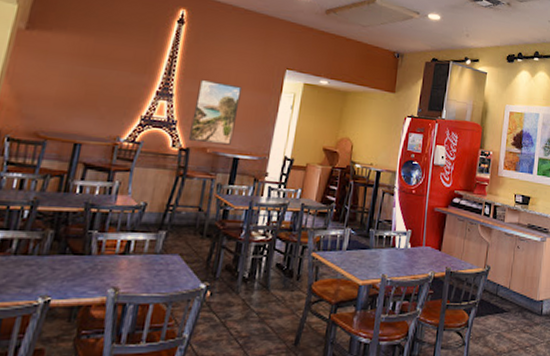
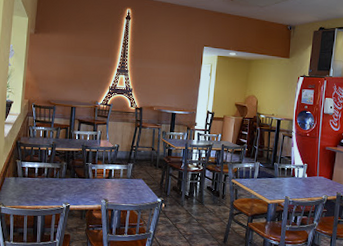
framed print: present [189,79,242,145] -> none [141,58,173,104]

